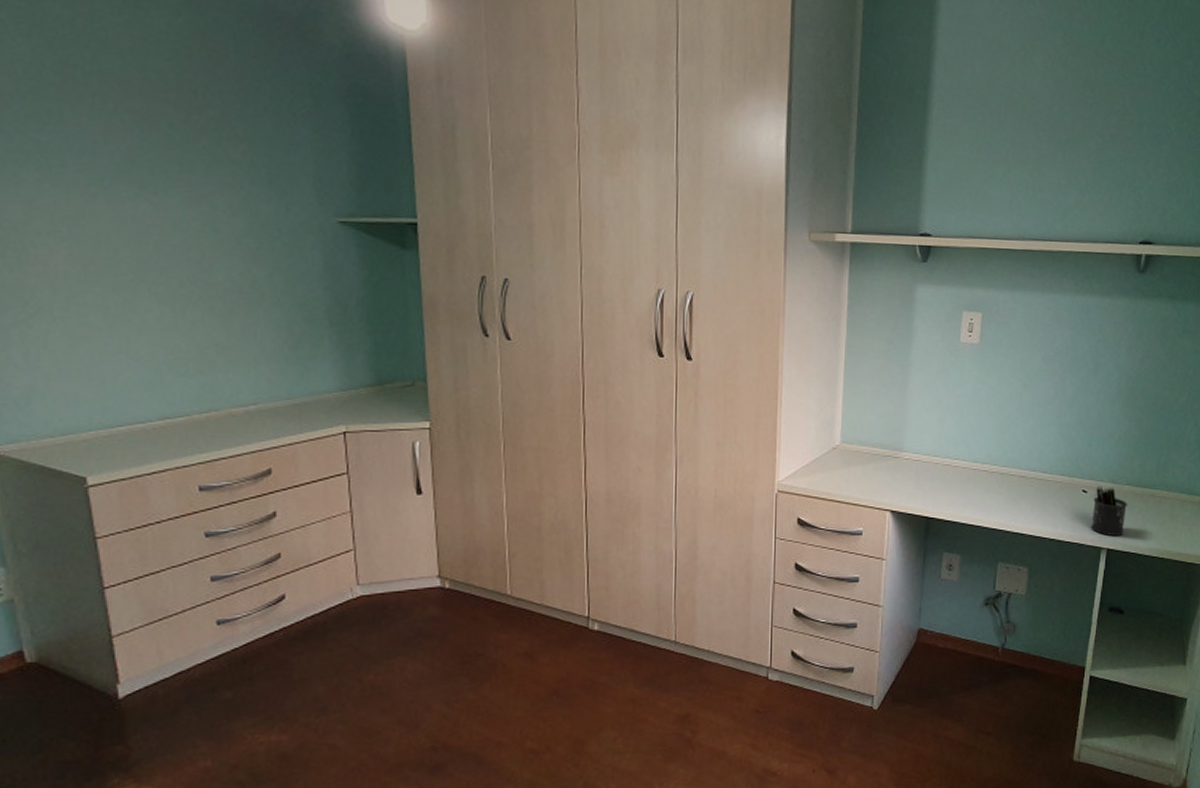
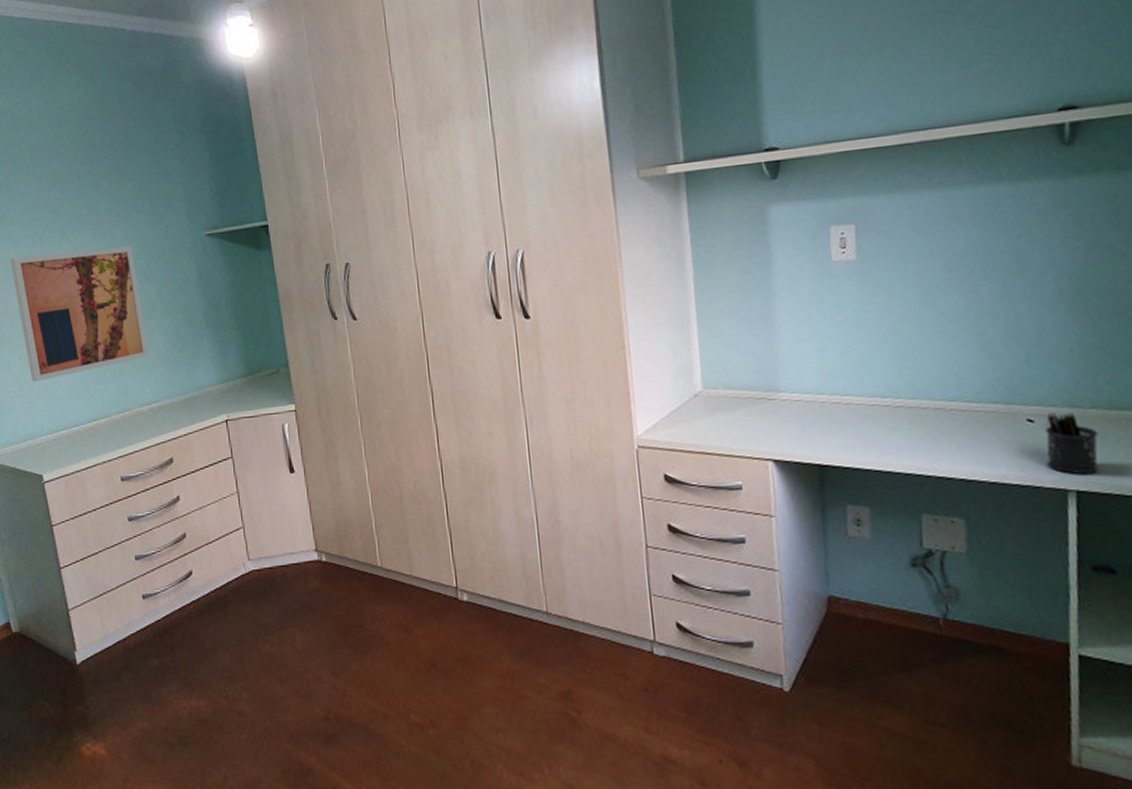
wall art: none [56,207,250,365] -> present [9,246,149,382]

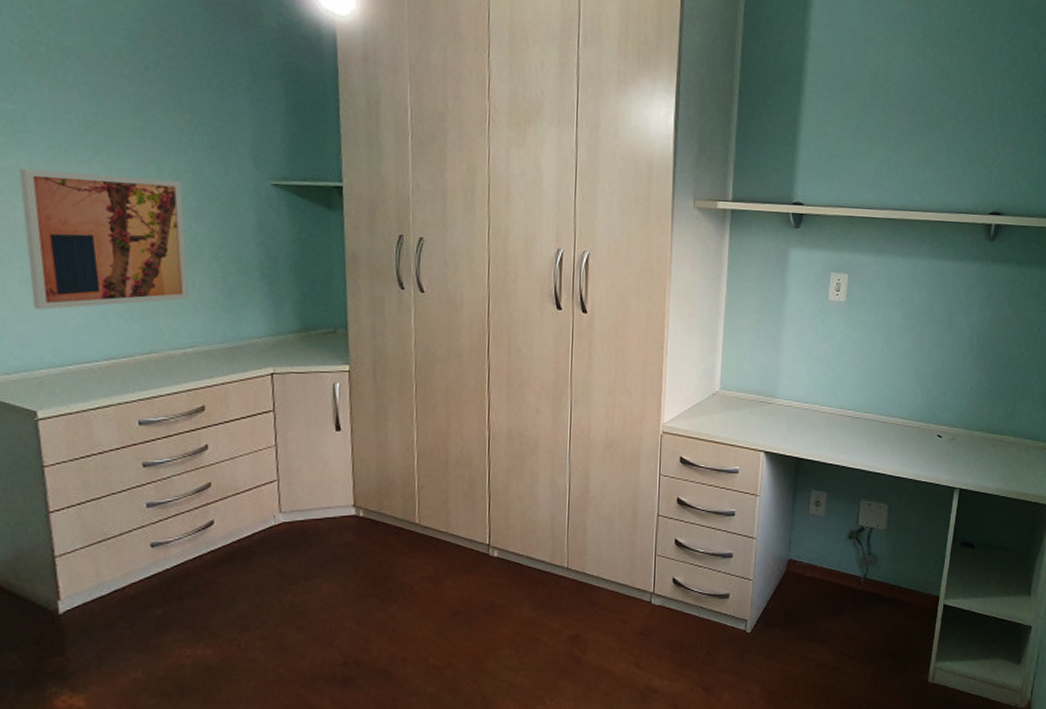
pen holder: present [1045,412,1100,474] -> none [944,431,979,477]

